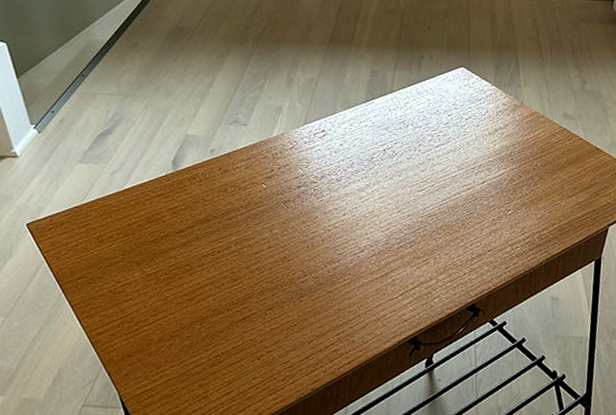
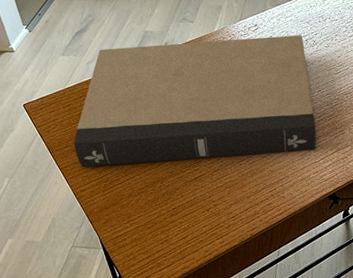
book: none [90,144,395,304] -> present [73,35,317,167]

